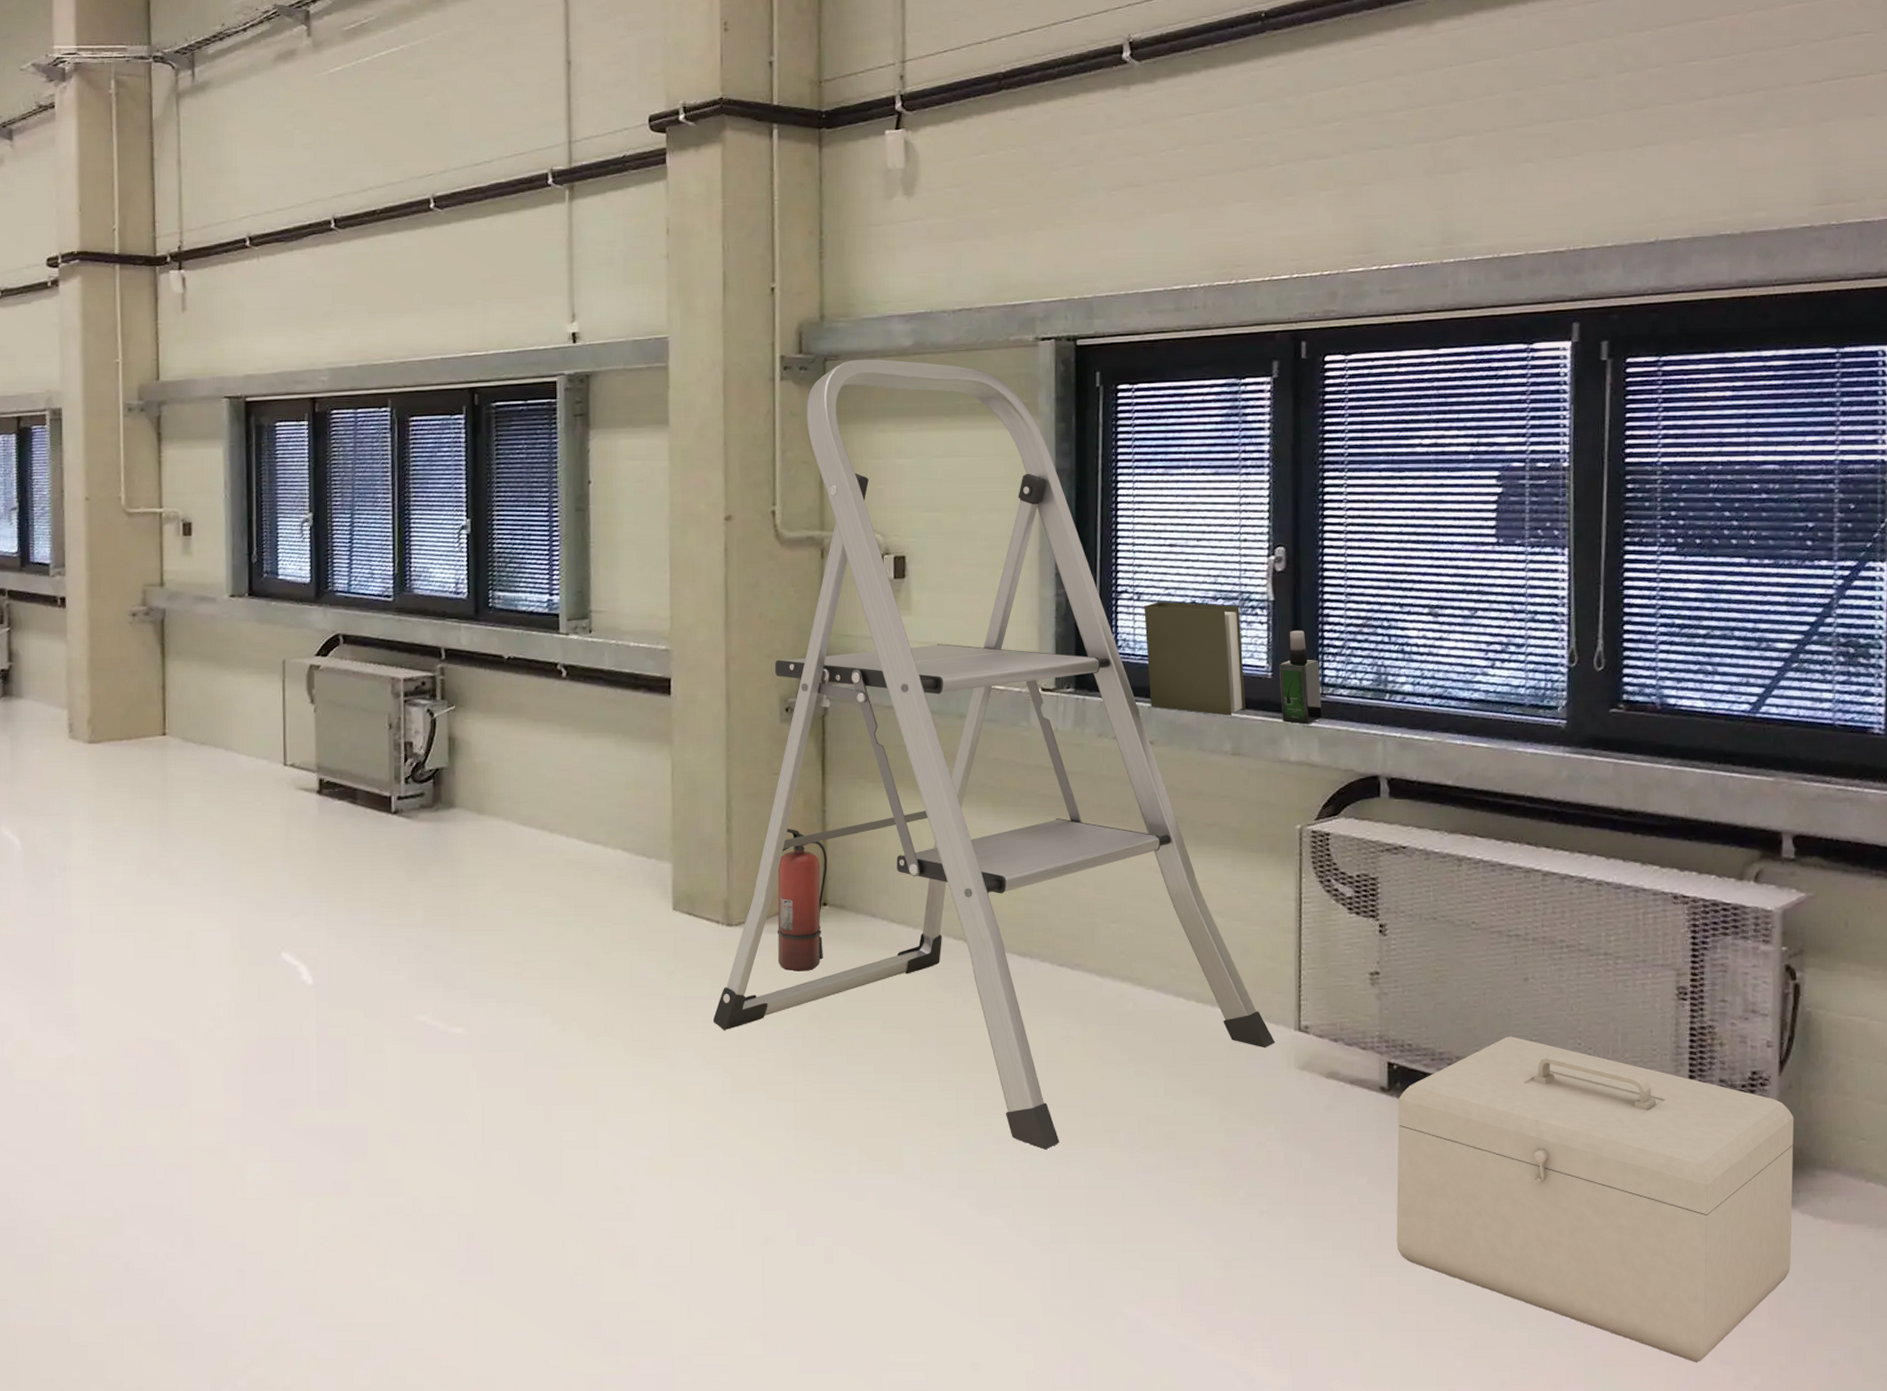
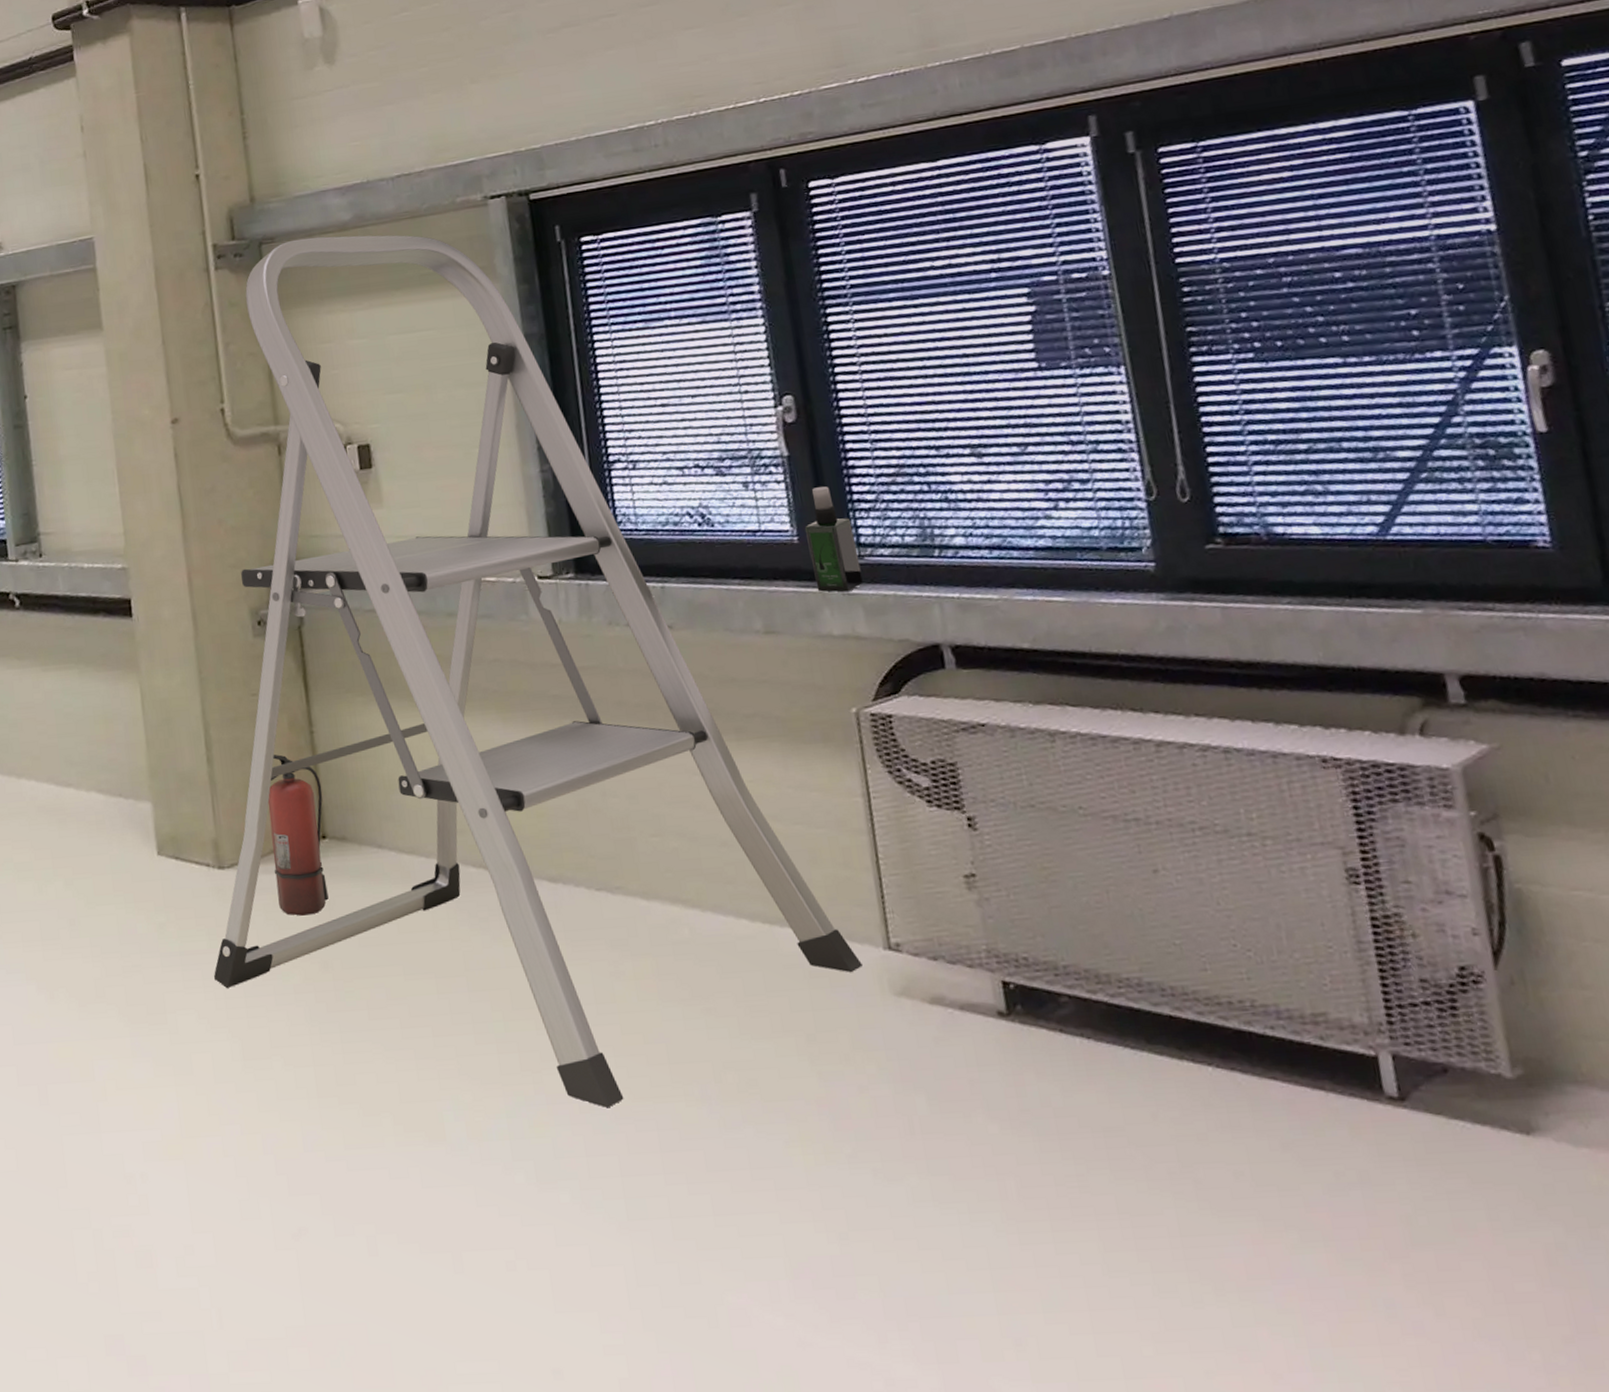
binder: present [1144,602,1246,716] -> none [641,465,774,590]
tool box: present [1396,1036,1794,1362] -> none [1021,941,1555,1338]

